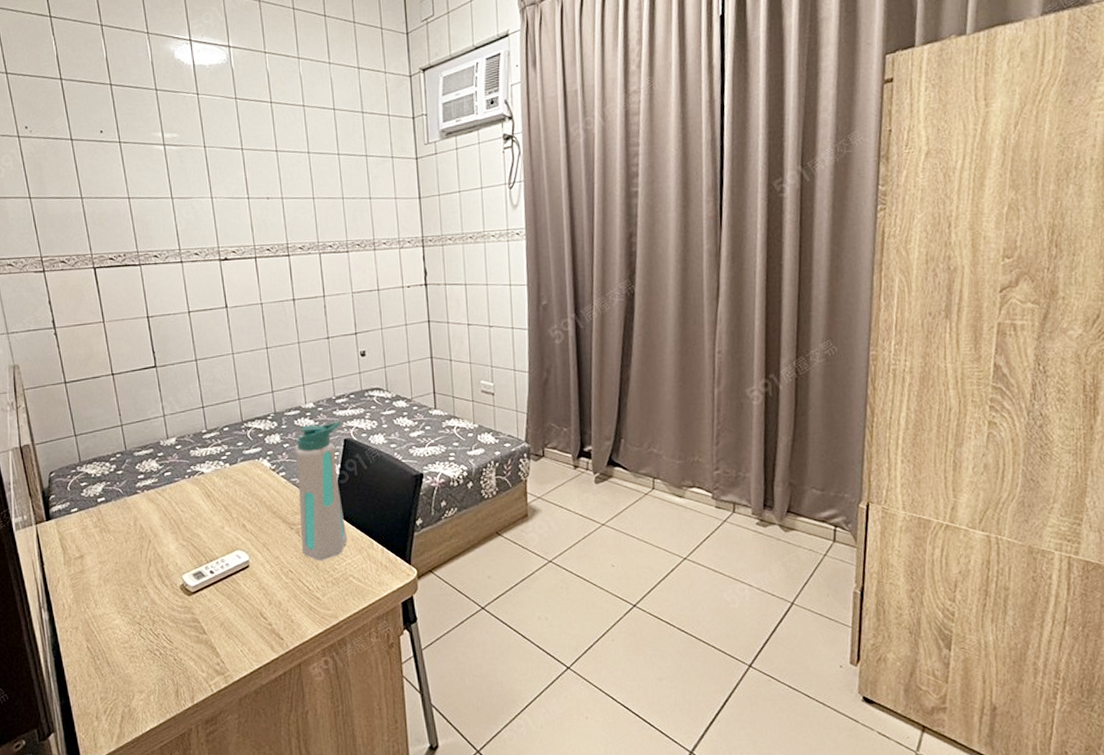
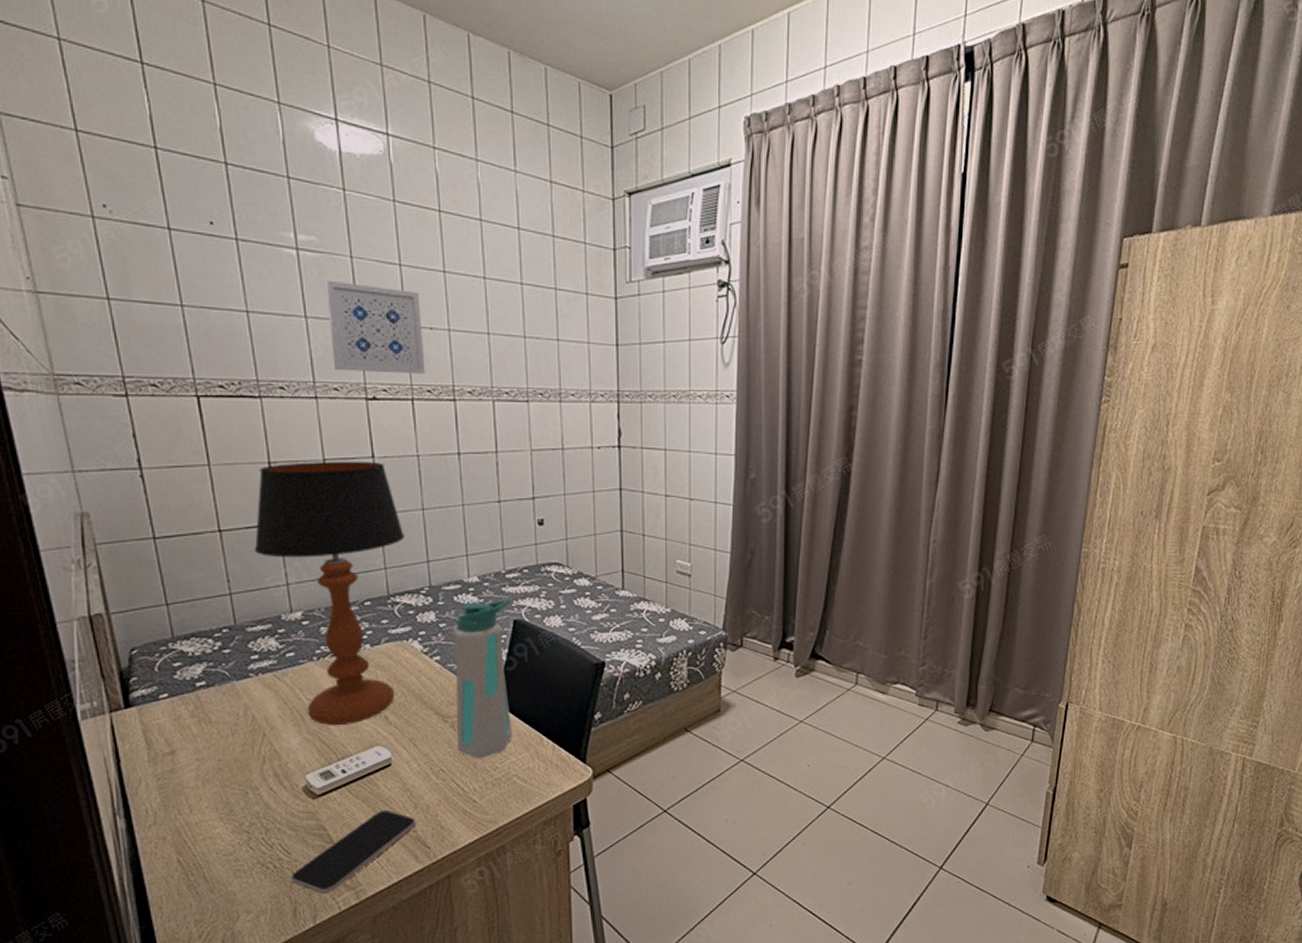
table lamp: none [138,311,253,534] -> present [254,461,405,726]
smartphone: none [173,605,271,679] -> present [291,809,417,895]
wall art: none [186,167,265,239] -> present [325,280,425,374]

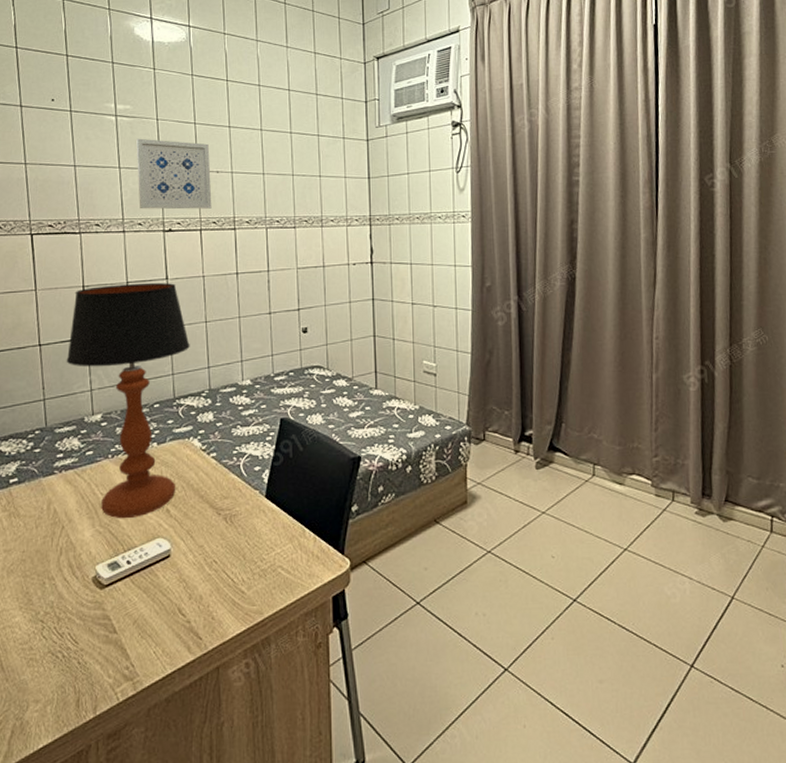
smartphone: present [291,809,417,895] -> none [76,600,190,685]
water bottle: present [452,599,513,760] -> none [228,399,278,551]

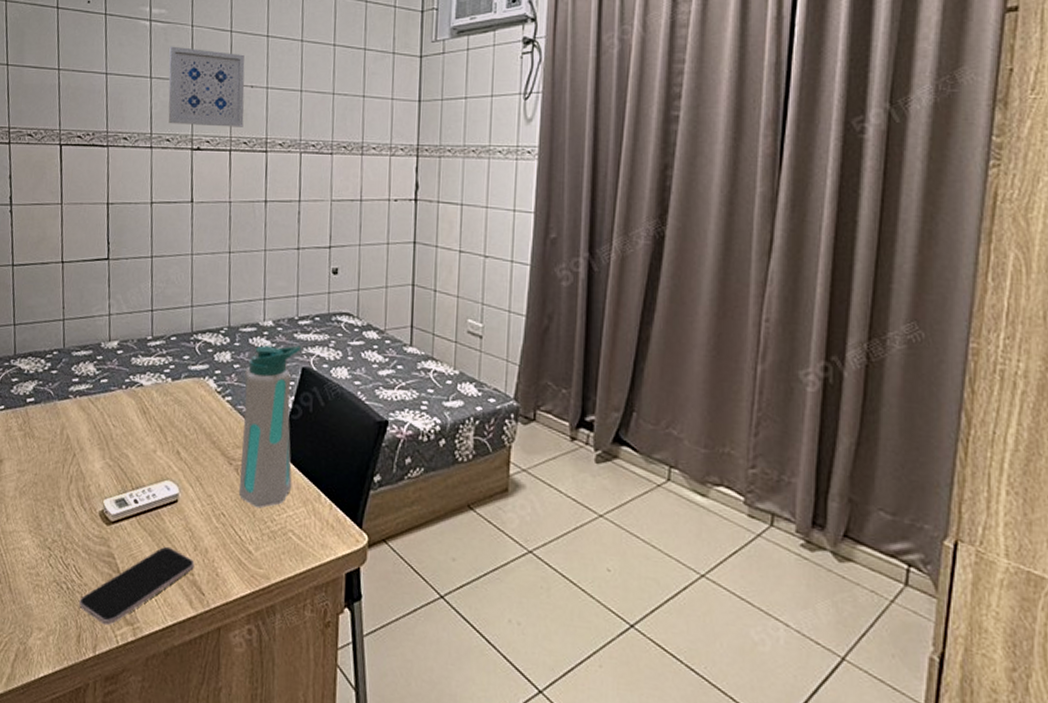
table lamp: present [66,282,190,519] -> none [86,204,212,456]
smartphone: none [76,600,190,685] -> present [79,546,195,626]
water bottle: none [228,399,278,551] -> present [238,345,301,508]

